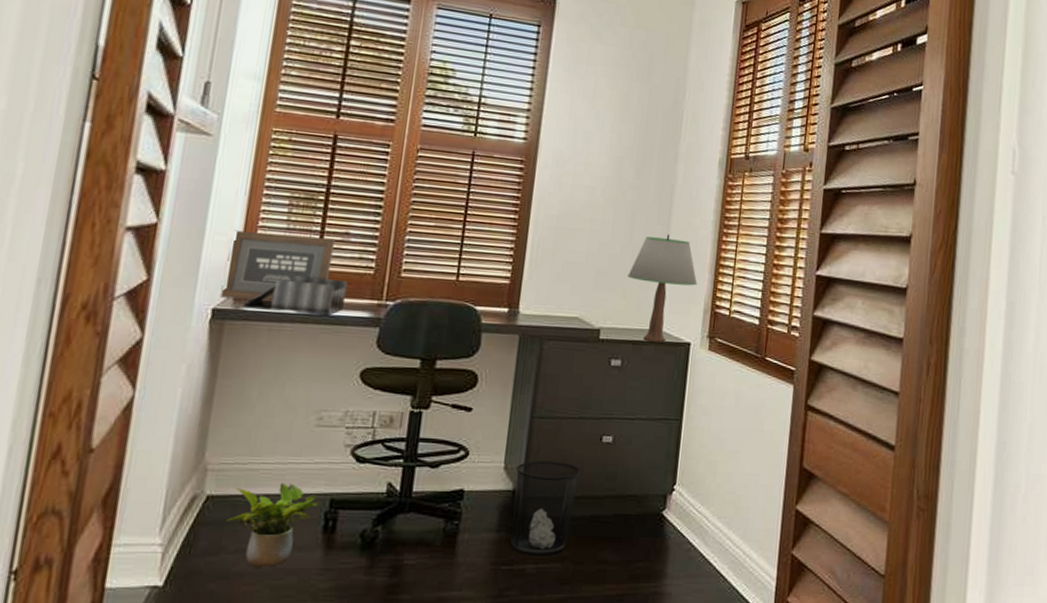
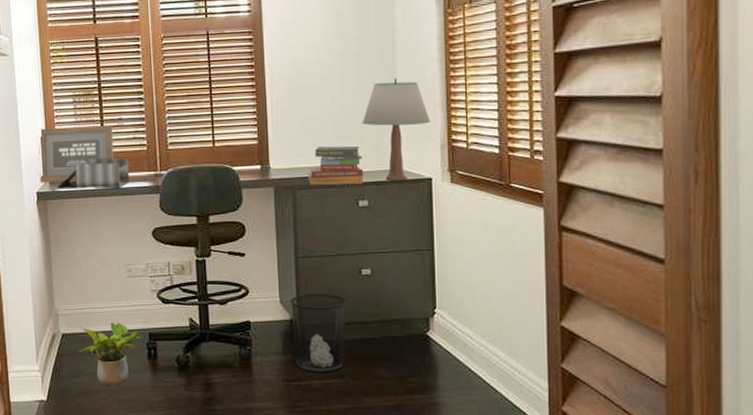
books: none [559,295,622,342] -> present [306,145,364,185]

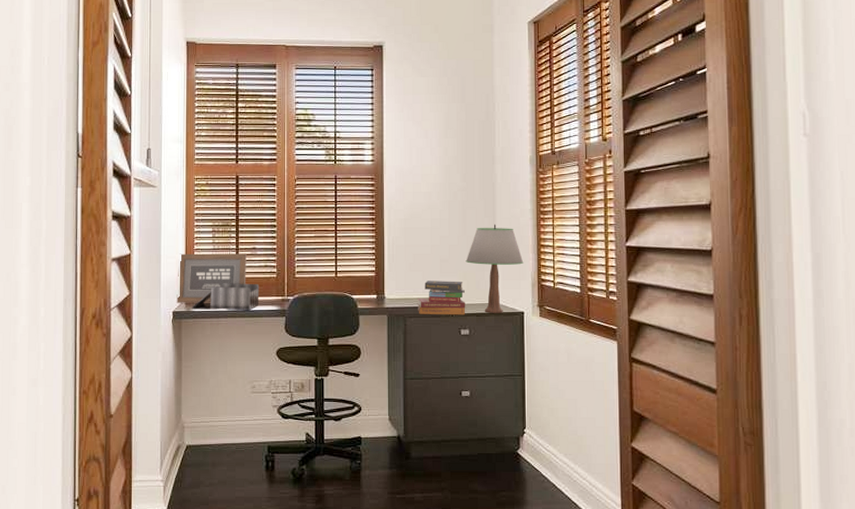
potted plant: present [79,322,143,386] -> none [201,435,262,497]
waste bin: present [289,294,347,374] -> none [397,413,448,487]

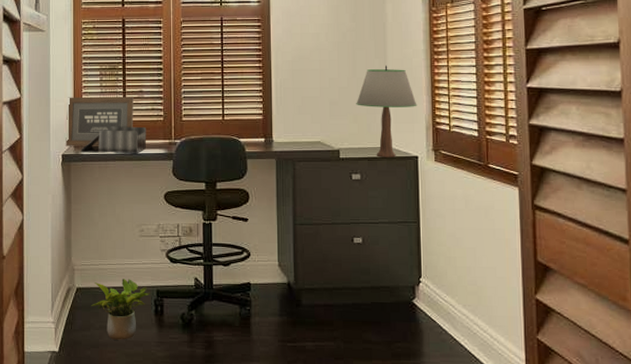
potted plant: none [201,435,262,497] -> present [91,279,151,340]
books: present [417,281,466,315] -> none [306,124,357,160]

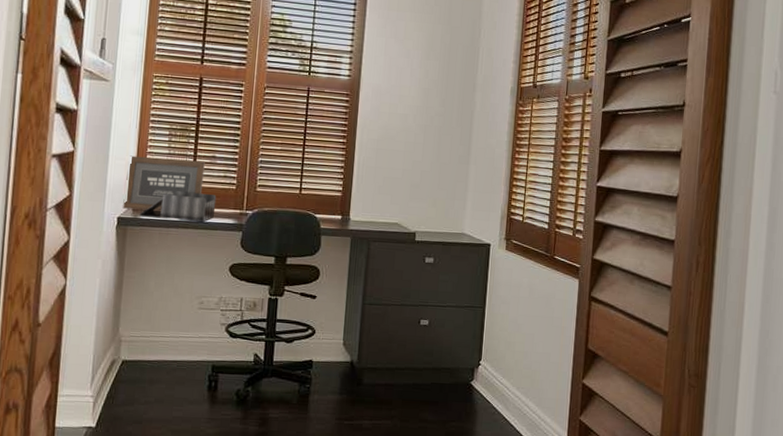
potted plant: present [91,279,151,340] -> none [138,352,206,416]
table lamp: present [356,65,417,159] -> none [436,152,495,245]

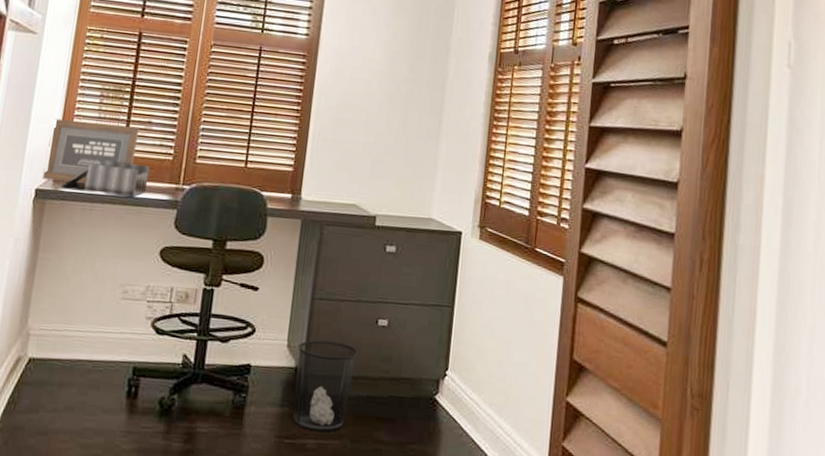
waste bin: none [350,338,404,415] -> present [292,340,358,433]

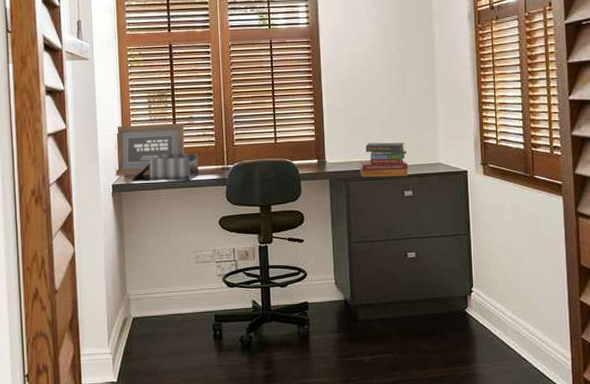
waste bin: present [292,340,358,433] -> none [343,275,395,349]
books: none [338,183,397,229] -> present [358,142,408,177]

